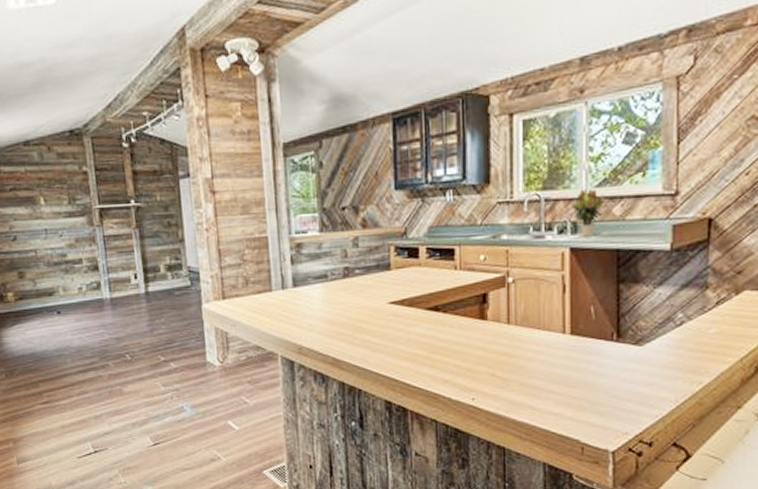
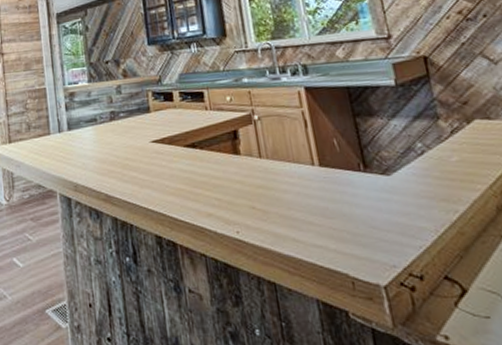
potted plant: present [573,188,605,237] -> none [300,36,328,77]

